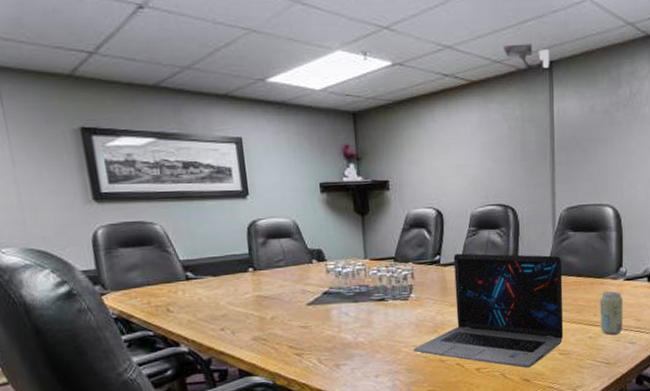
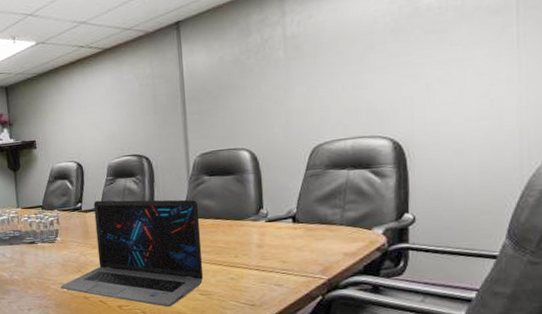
security camera: present [502,44,550,72] -> none [131,8,177,32]
beverage can: present [600,291,623,335] -> none [240,233,267,277]

